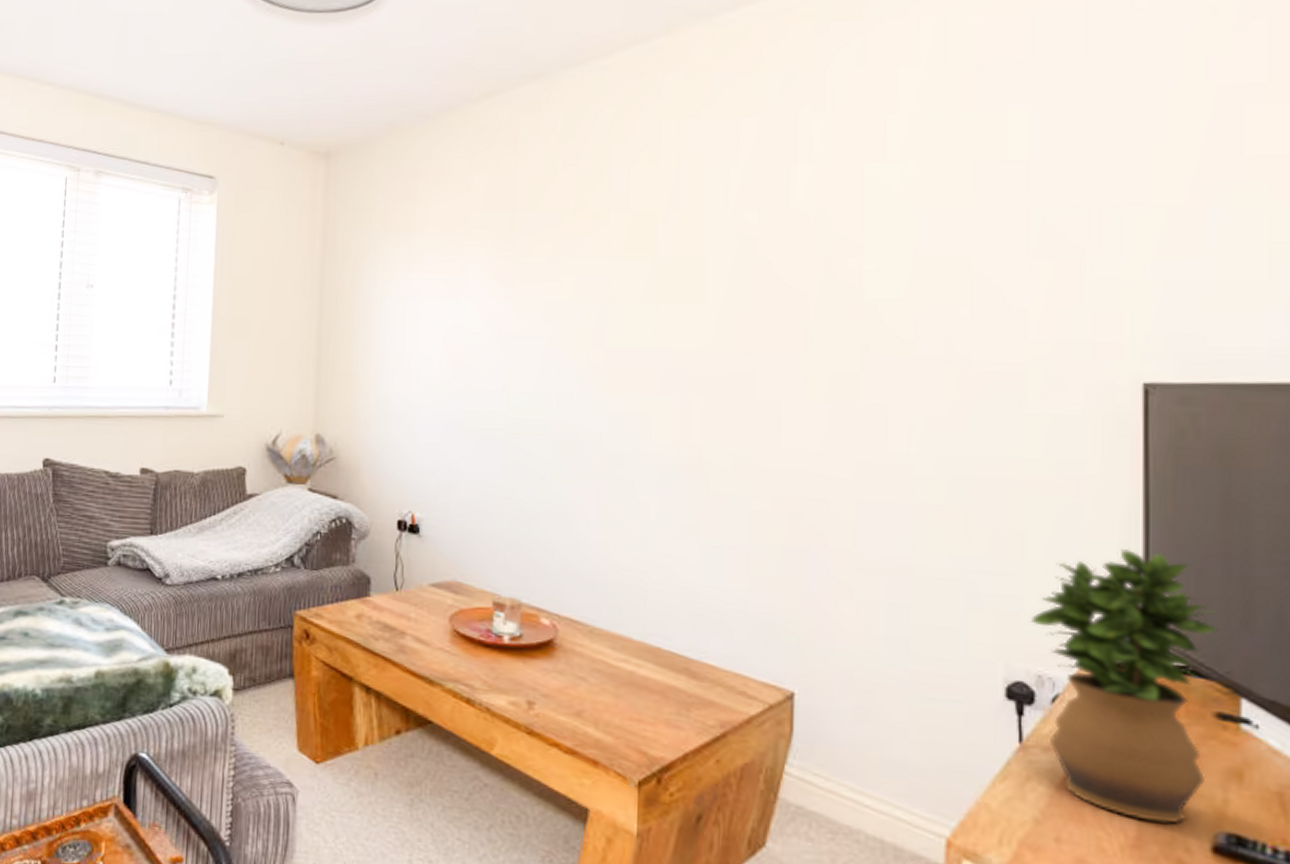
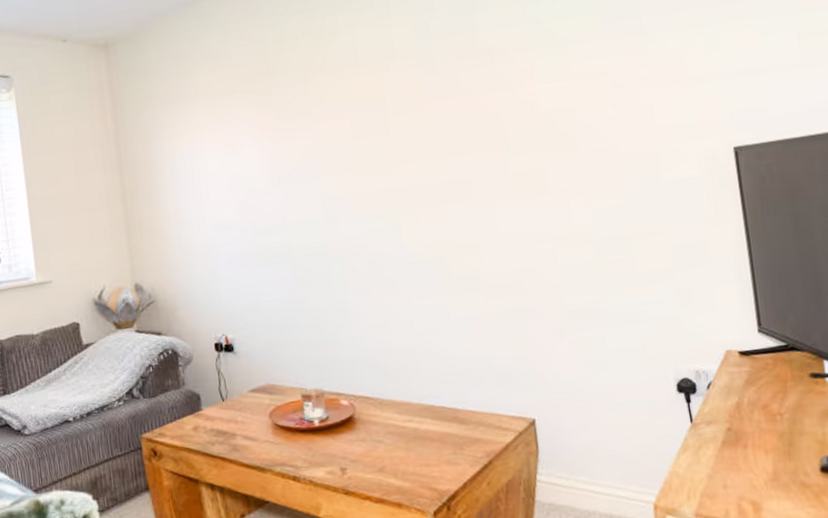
potted plant: present [1031,549,1219,823] -> none [686,267,810,460]

